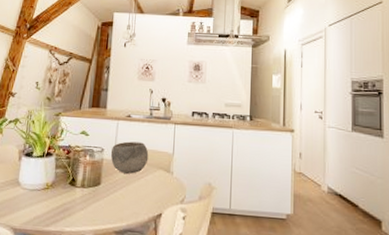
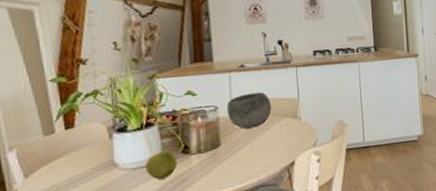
apple: none [39,179,65,204] -> present [145,150,177,179]

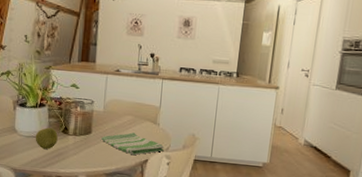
bowl: present [226,92,272,129] -> none [100,94,137,125]
dish towel: none [234,134,311,160] -> present [101,132,164,155]

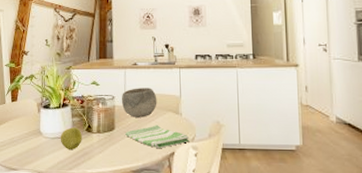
bowl: none [100,94,137,125] -> present [121,88,157,118]

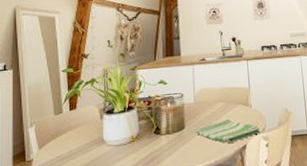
apple: present [60,127,82,149] -> none [126,131,150,156]
bowl: present [121,88,157,118] -> none [190,82,227,114]

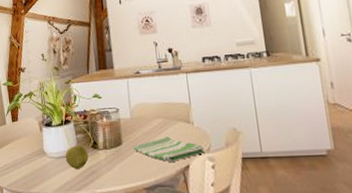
apple: none [126,131,150,156] -> present [65,145,89,169]

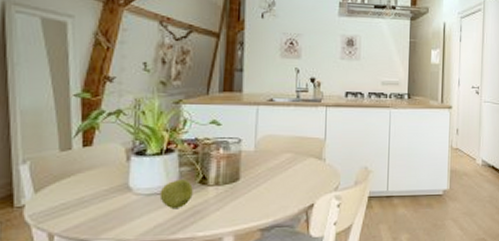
dish towel: present [134,136,205,162] -> none [253,173,333,200]

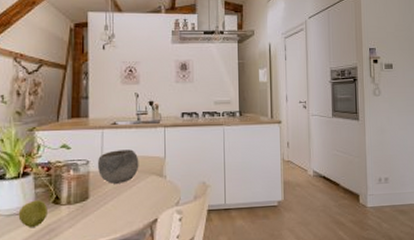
bowl: none [250,129,297,165] -> present [97,149,139,184]

